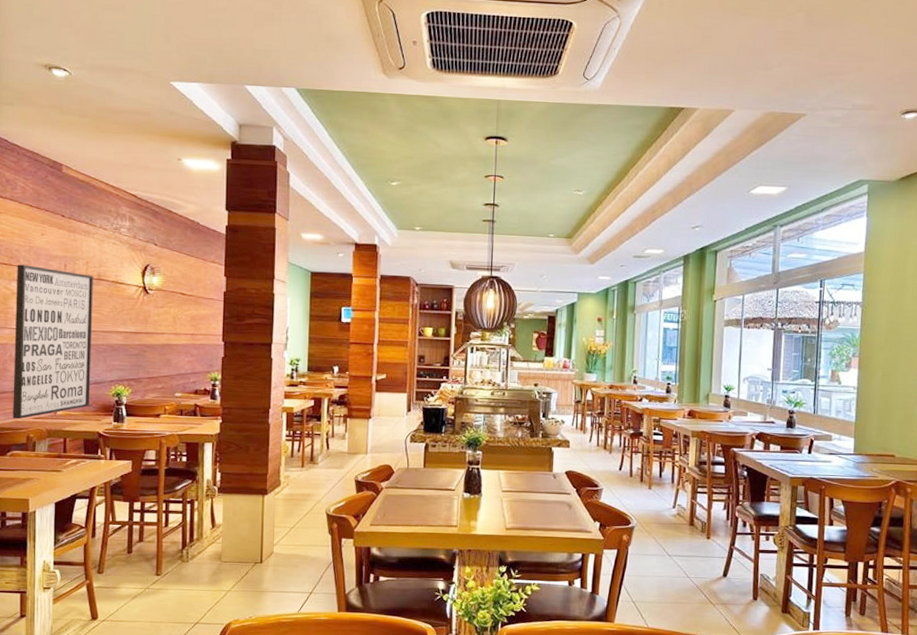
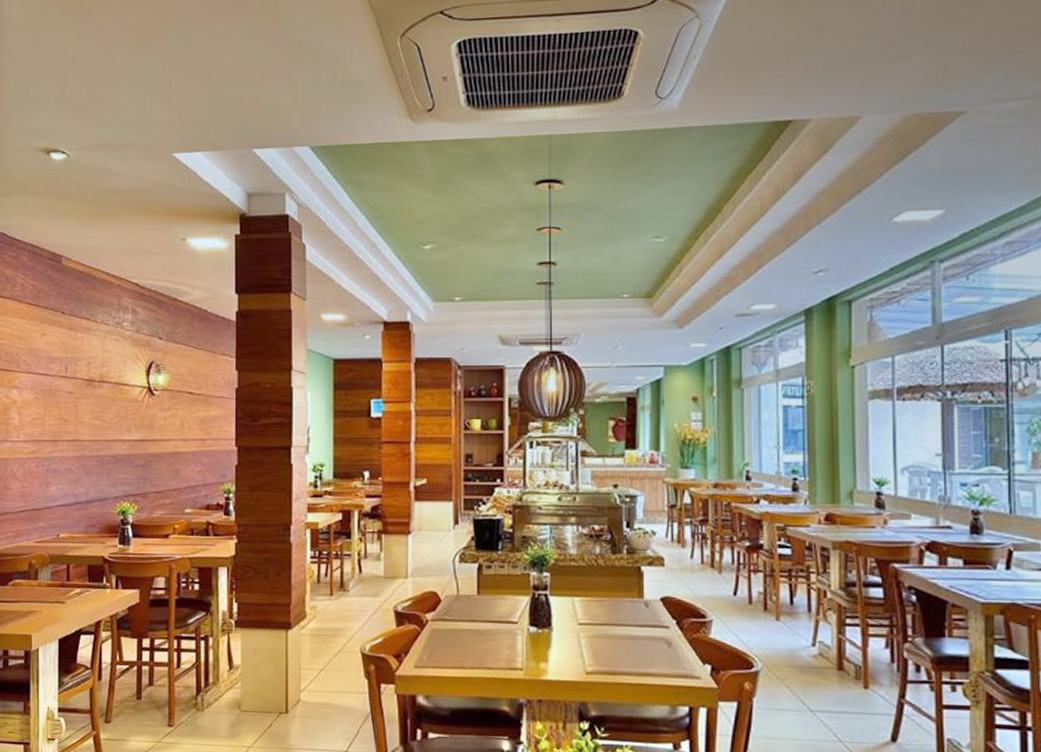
wall art: present [13,264,94,420] -> none [14,369,96,544]

